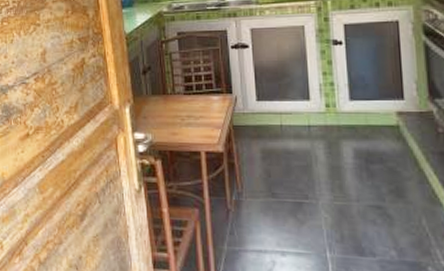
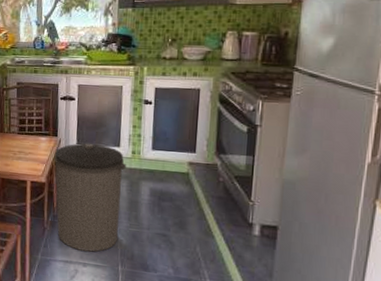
trash can: none [230,98,322,236] -> present [54,142,127,252]

